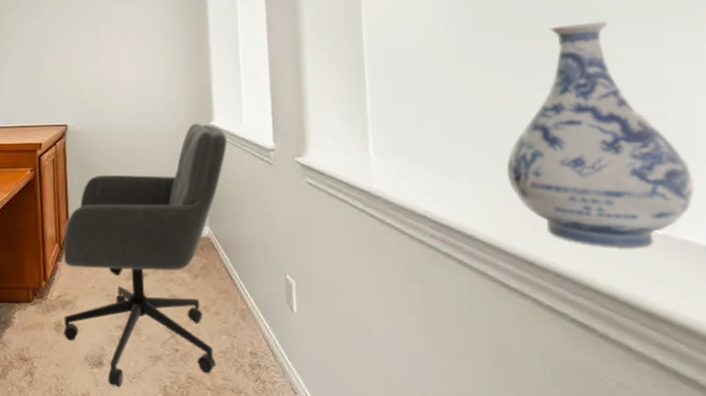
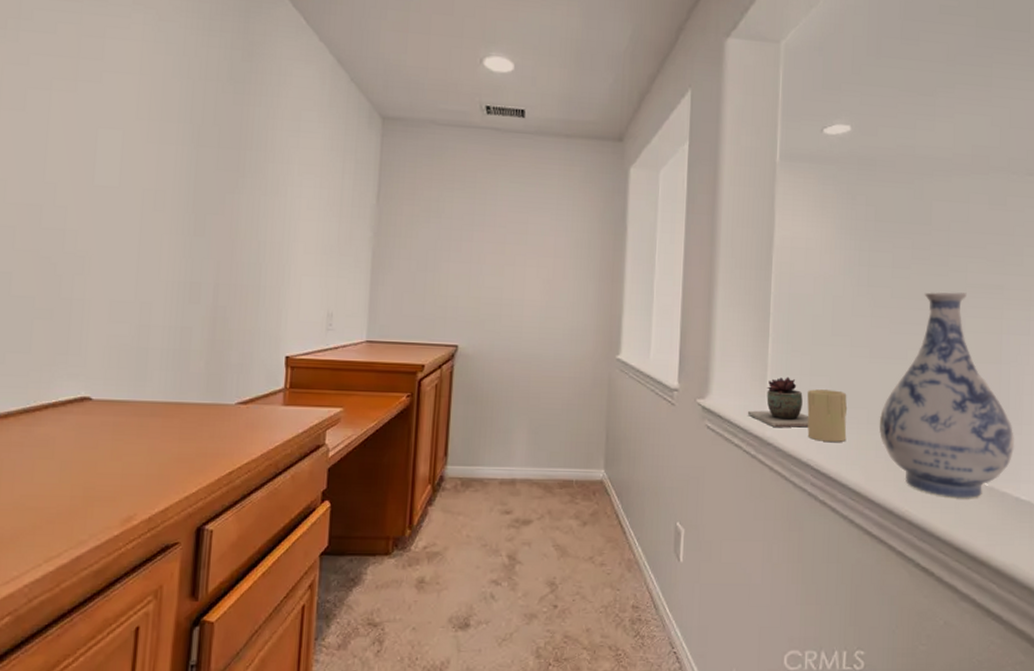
office chair: present [63,123,227,387] -> none [426,355,632,652]
succulent plant: none [350,129,422,181] -> present [747,376,809,428]
candle: none [416,139,468,192] -> present [807,389,848,442]

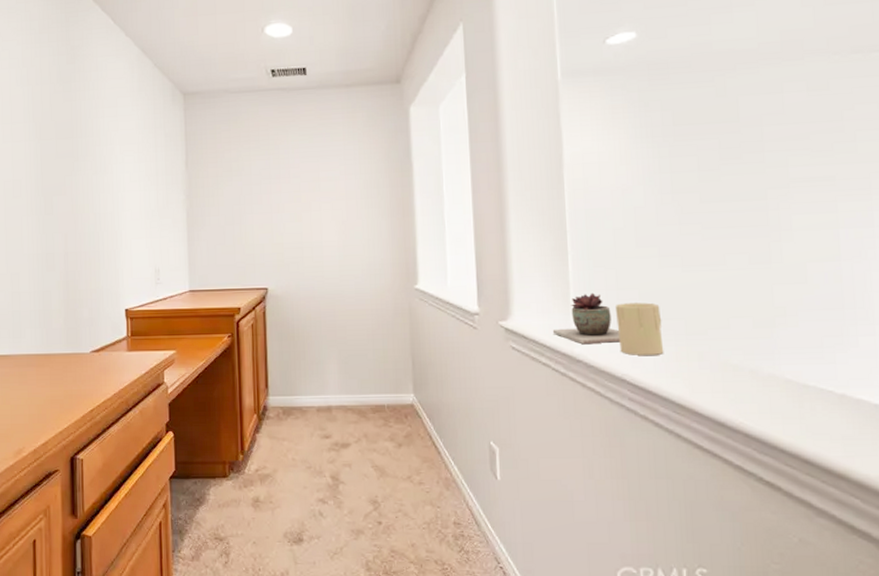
vase: present [878,291,1015,499] -> none [699,188,868,408]

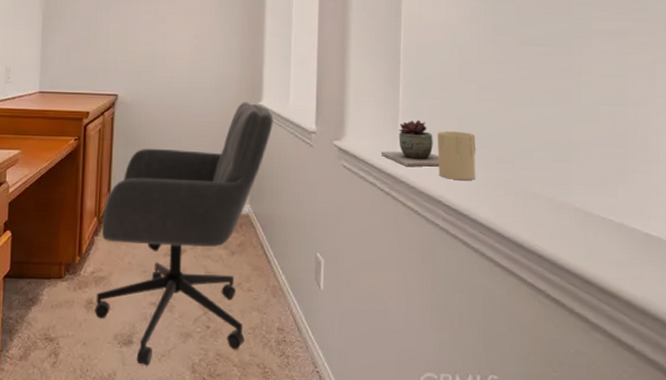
office chair: none [262,286,432,564] -> present [94,102,273,366]

